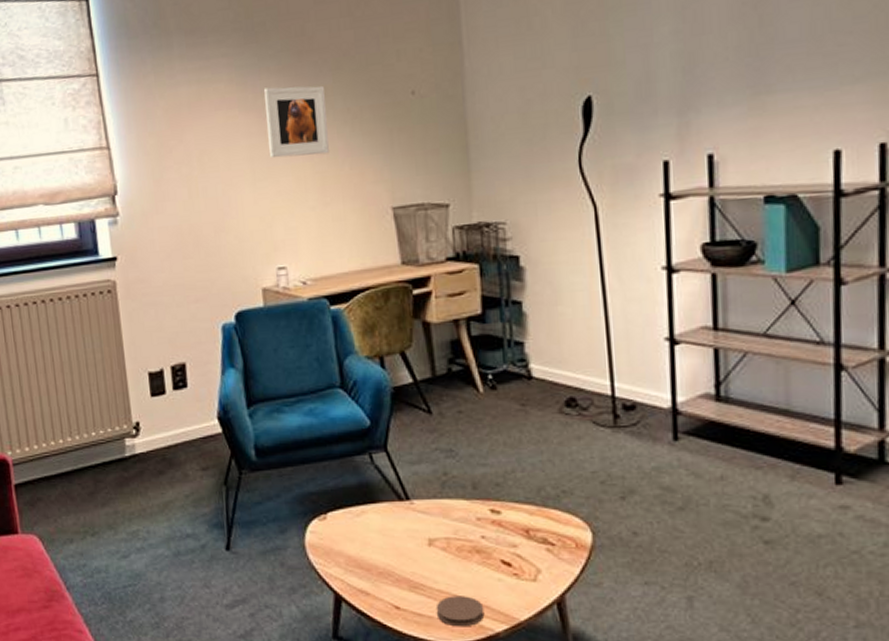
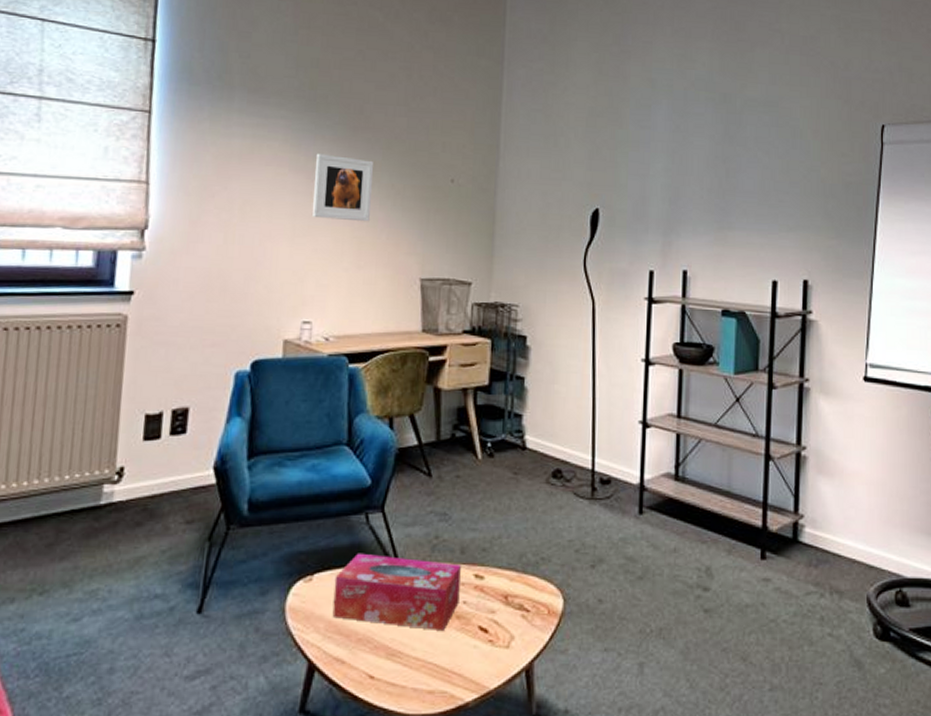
tissue box: none [347,491,477,564] -> present [332,553,461,630]
coaster: present [435,596,485,627] -> none [409,664,457,697]

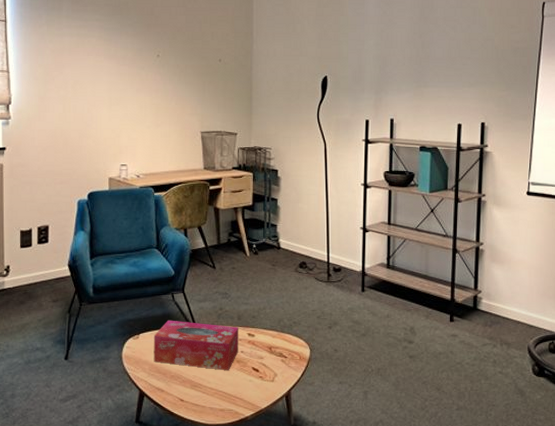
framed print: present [311,153,373,222] -> none [122,45,163,93]

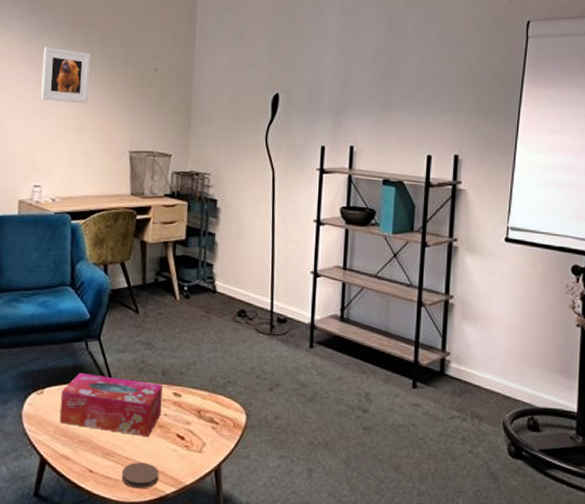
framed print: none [122,45,163,93] -> present [40,47,90,104]
coaster: none [207,392,239,413] -> present [121,462,159,489]

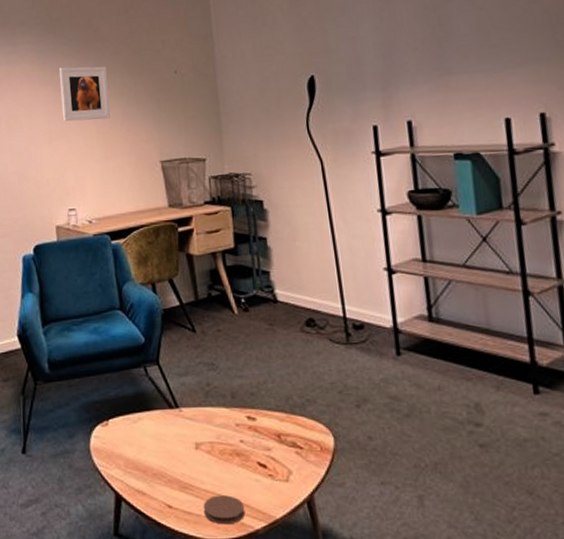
tissue box: present [59,372,162,436] -> none [126,400,237,466]

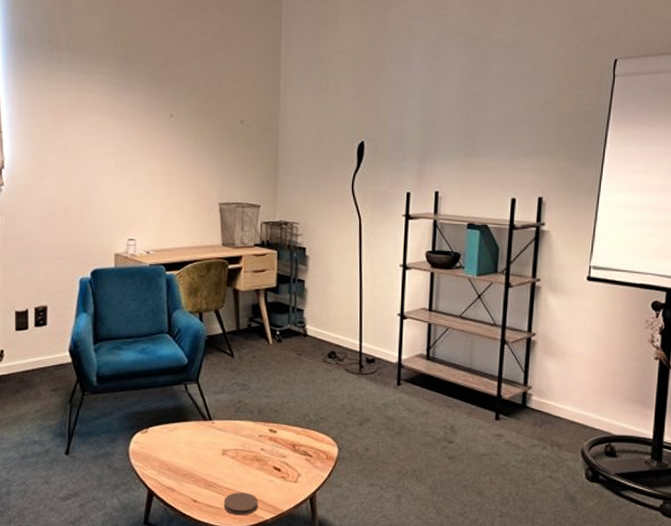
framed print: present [58,66,110,122] -> none [130,102,177,158]

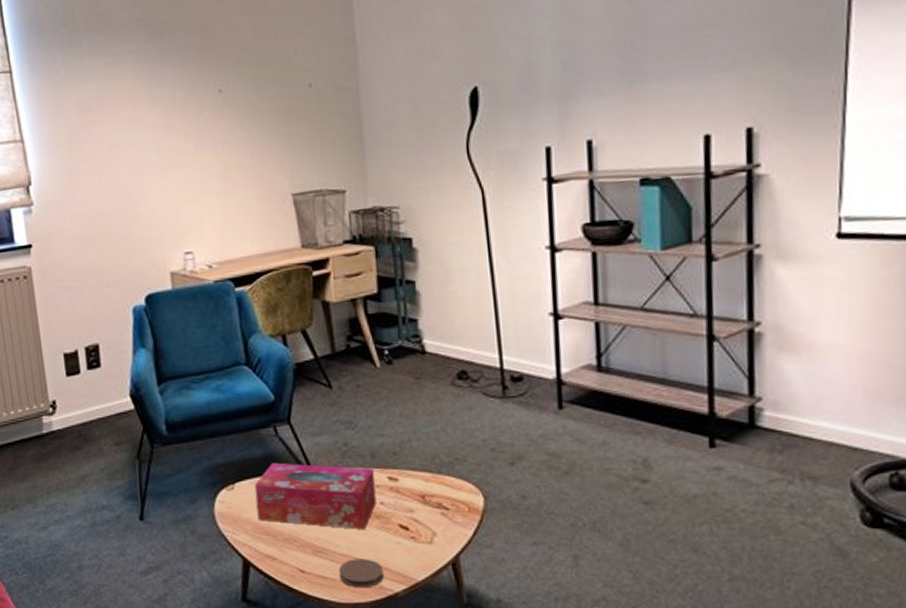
tissue box: none [164,413,259,469] -> present [254,462,377,529]

